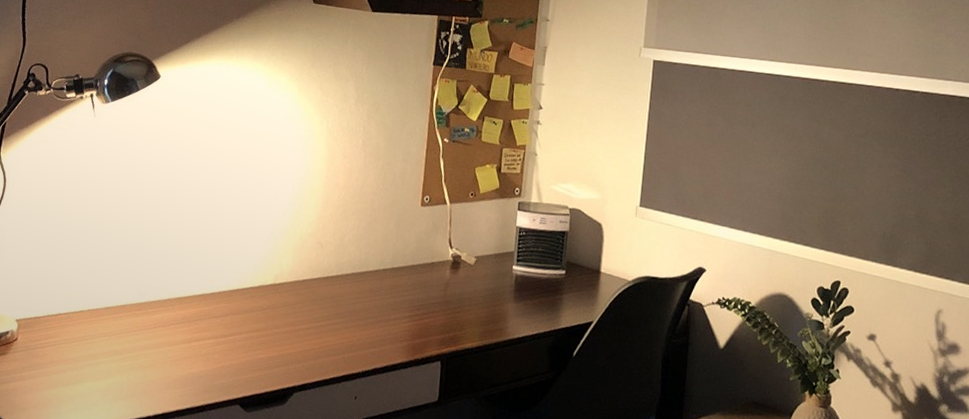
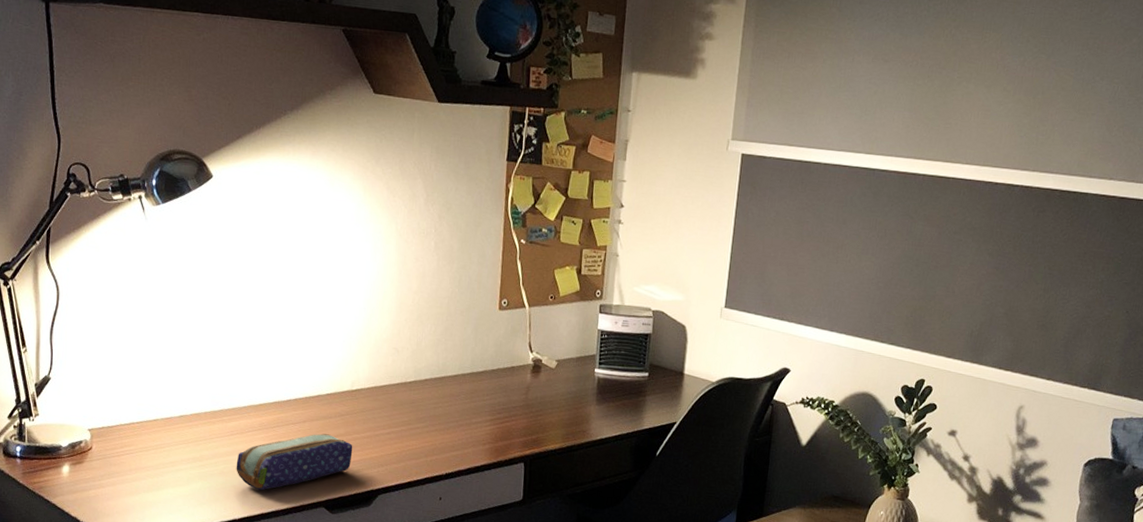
pencil case: none [155,327,272,386] -> present [236,433,353,491]

